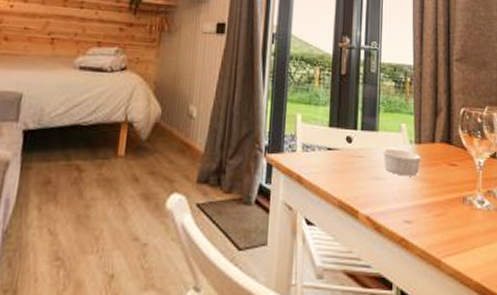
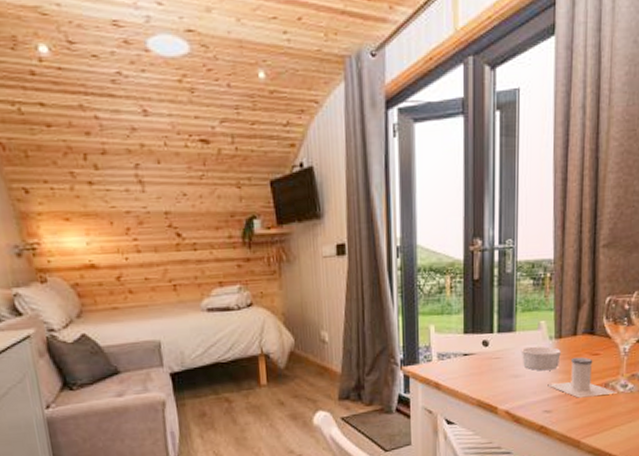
salt shaker: none [408,165,474,211] -> present [548,356,616,398]

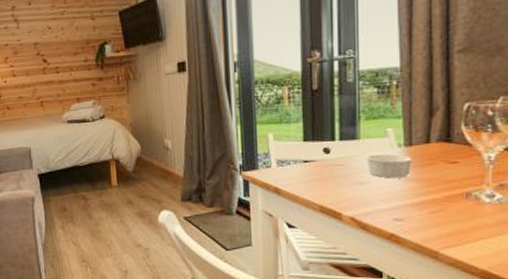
salt shaker: present [548,356,616,398] -> none [397,165,481,207]

